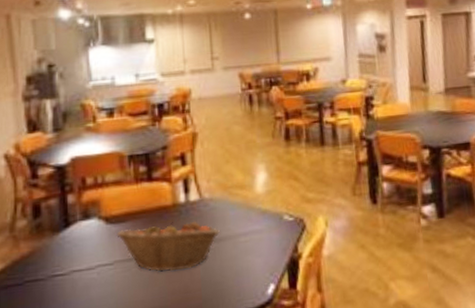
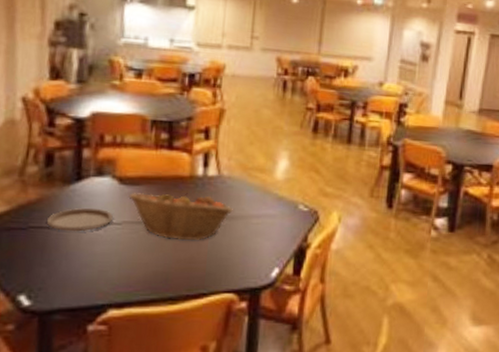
plate: none [41,252,104,280] -> present [46,208,113,232]

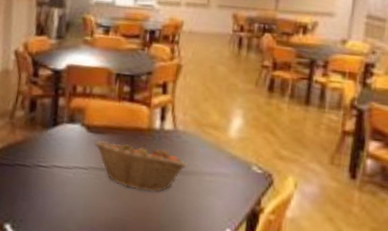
plate: present [46,208,113,232] -> none [28,151,81,173]

